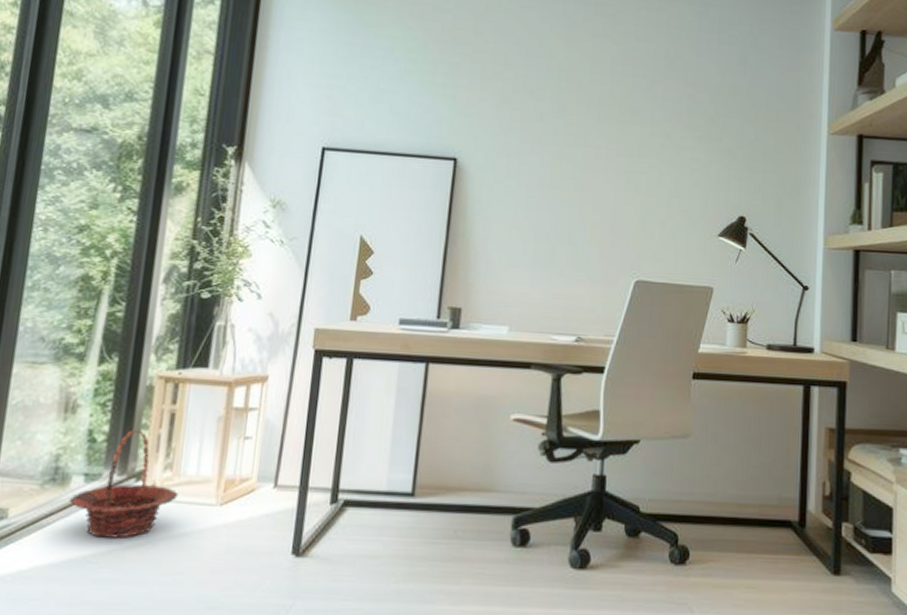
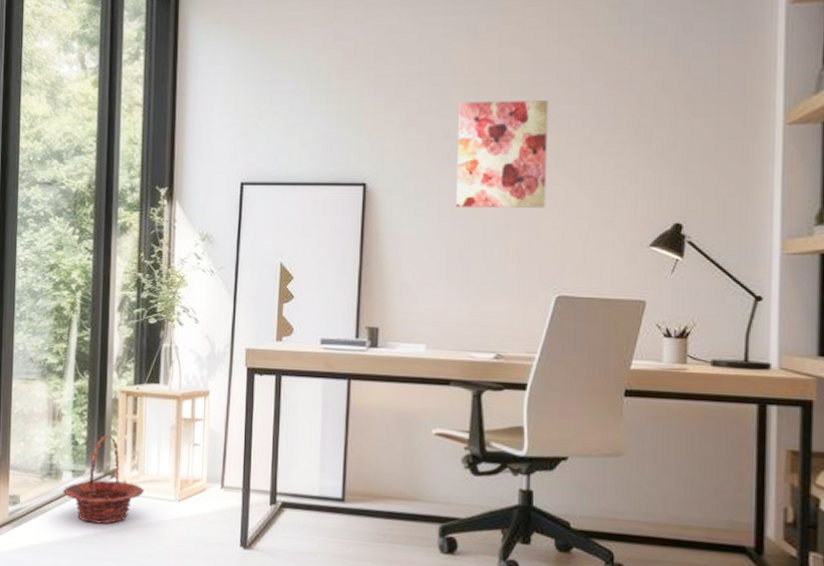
wall art: none [545,86,635,195] -> present [456,100,549,208]

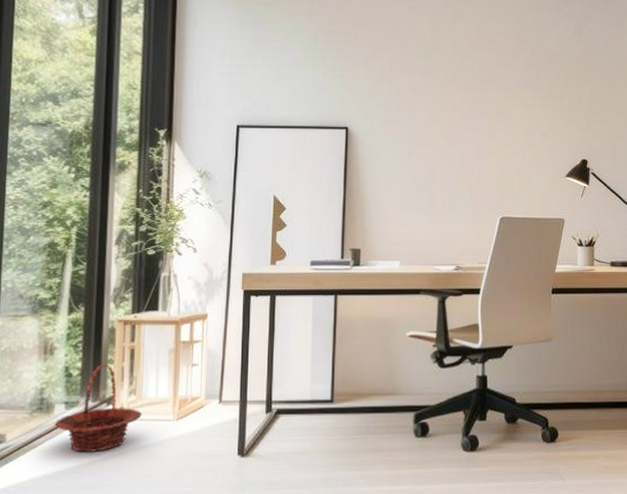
wall art: present [456,100,549,208] -> none [422,62,491,148]

